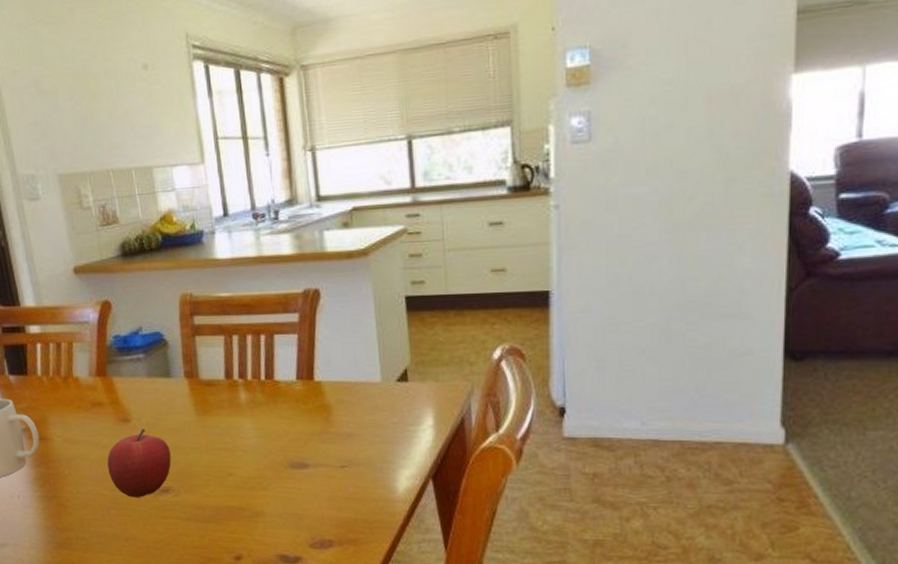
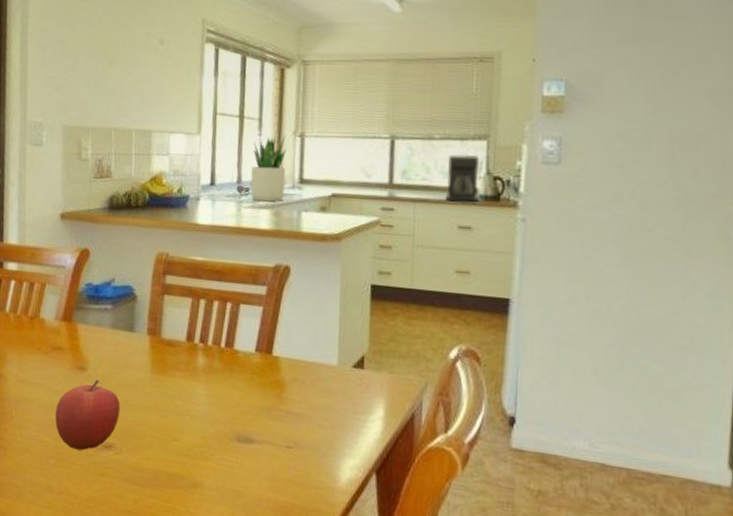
planter: none [262,151,303,226] -> present [250,134,286,202]
coffee maker: none [472,144,509,198] -> present [445,154,480,202]

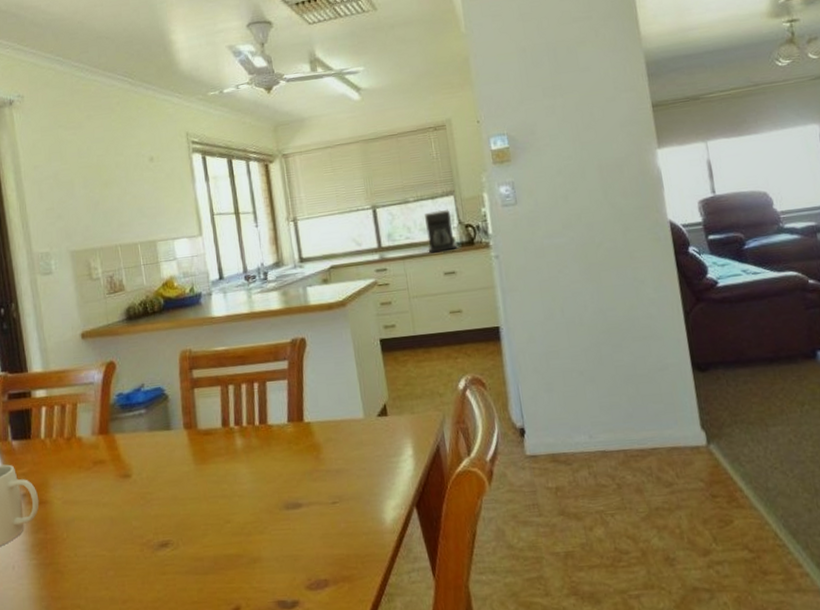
fruit: present [55,379,120,451] -> none [107,483,171,556]
planter: present [250,134,286,202] -> none [252,222,289,286]

